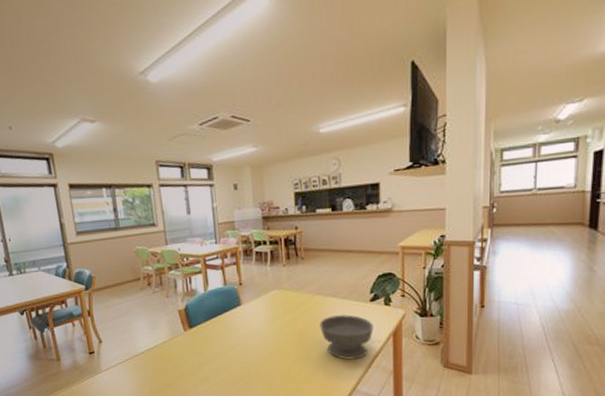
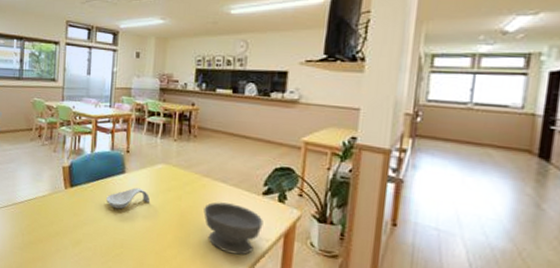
spoon rest: none [227,317,270,341] -> present [106,187,151,210]

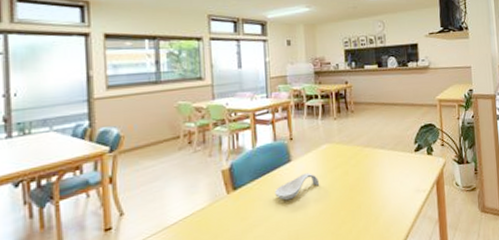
bowl: present [203,202,263,255] -> none [369,165,419,213]

